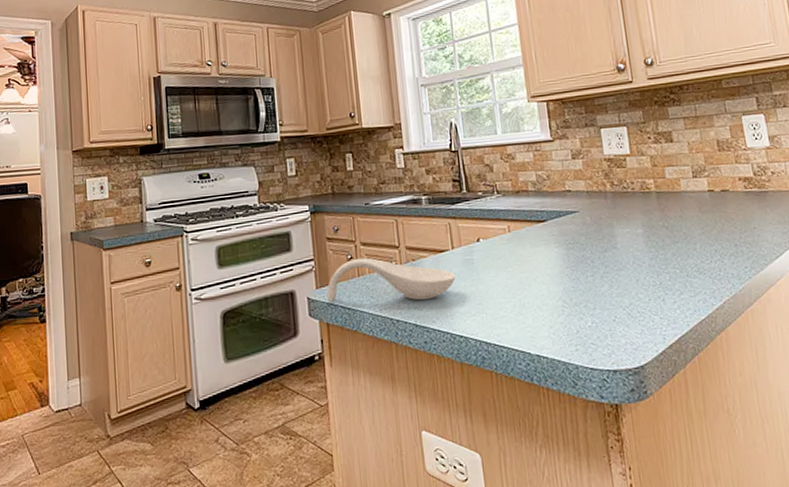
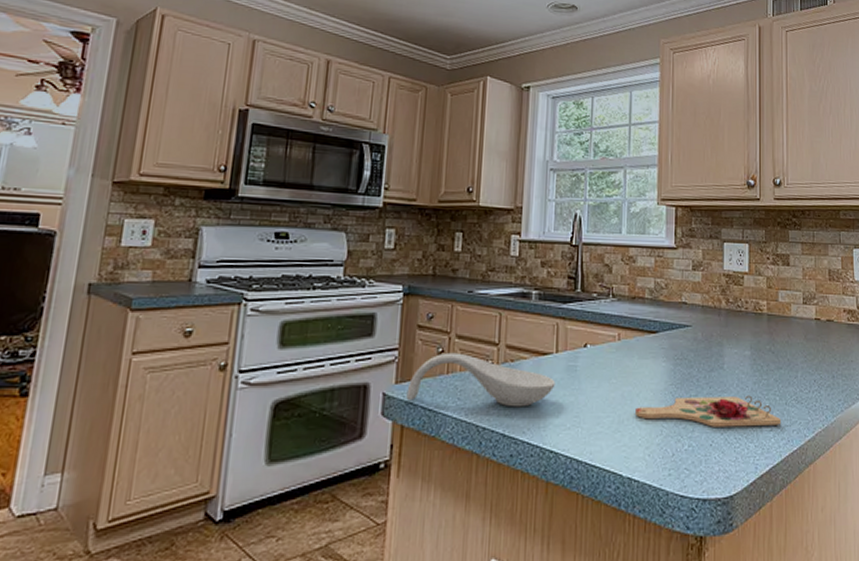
cutting board: none [535,270,685,304] -> present [635,395,782,427]

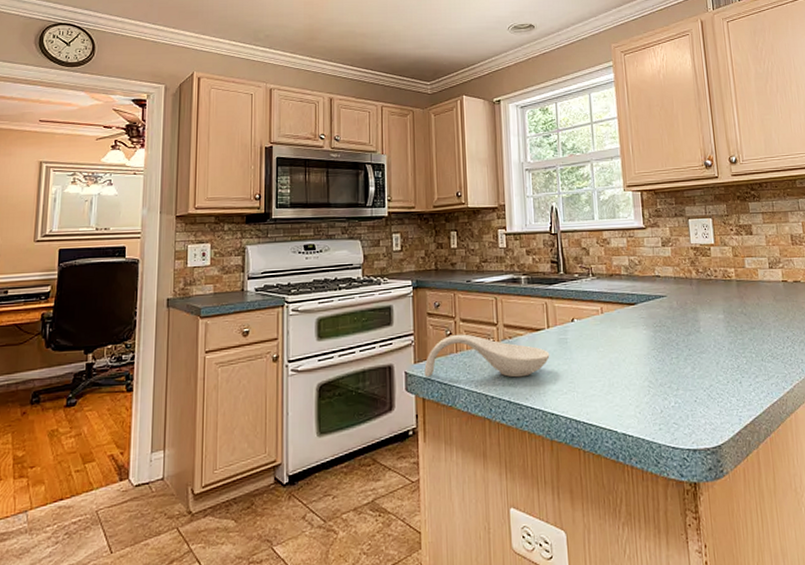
cutting board: present [635,395,782,427] -> none [623,354,760,385]

